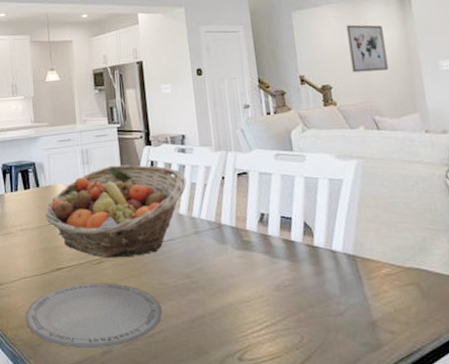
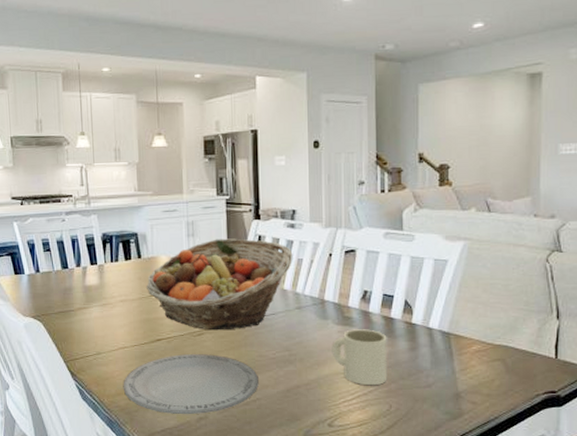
mug: none [233,253,296,315] -> present [331,329,388,386]
wall art: present [346,24,388,73] -> none [472,101,509,153]

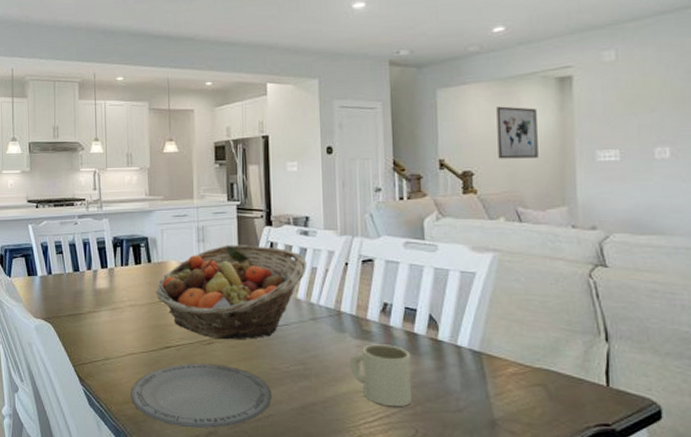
wall art: none [472,101,509,153] -> present [496,106,538,159]

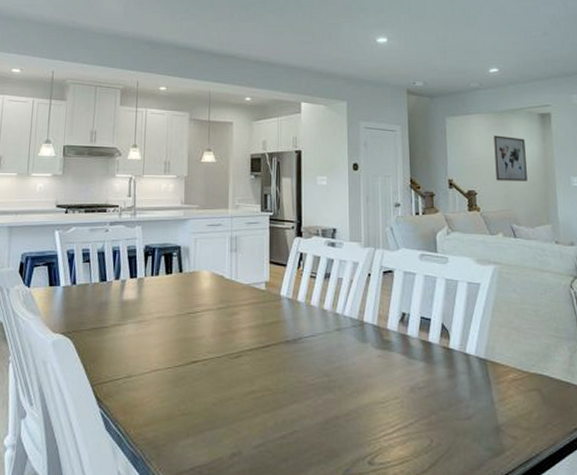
plate: present [130,363,271,429] -> none [152,379,296,450]
fruit basket: present [156,245,307,340] -> none [186,255,333,353]
mug: present [349,344,413,407] -> none [371,354,428,417]

